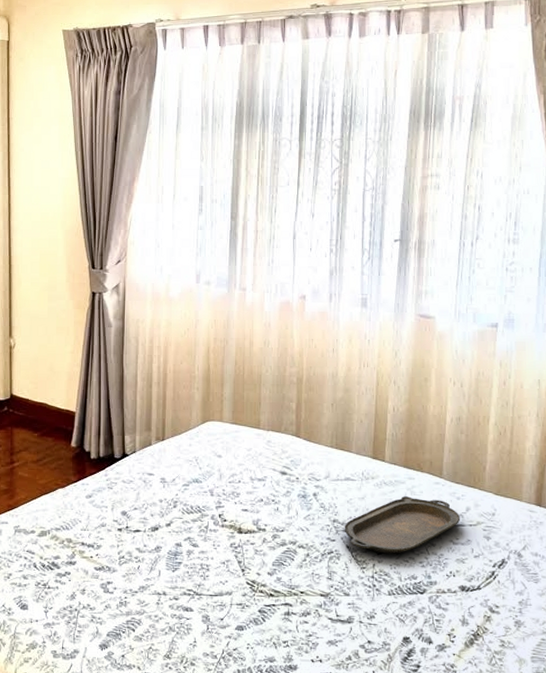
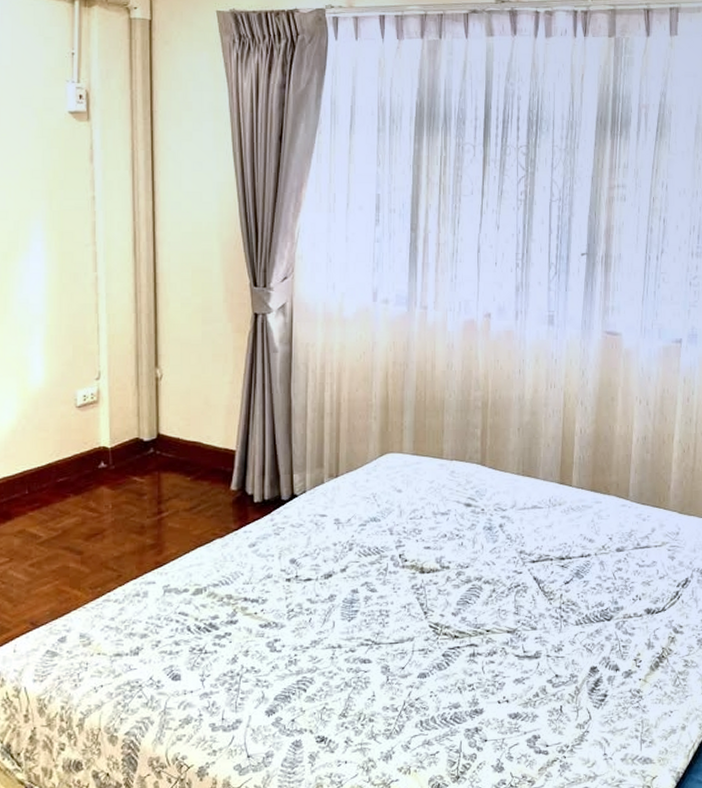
serving tray: present [344,496,461,554] -> none [531,521,646,583]

